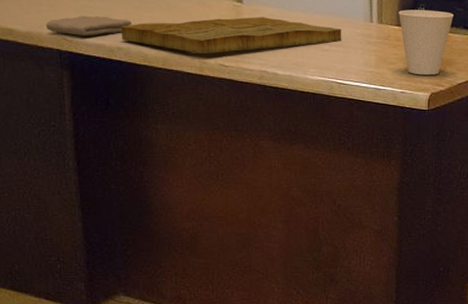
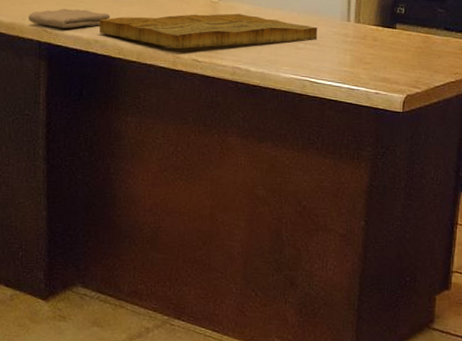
cup: present [399,9,454,76] -> none [377,9,434,77]

